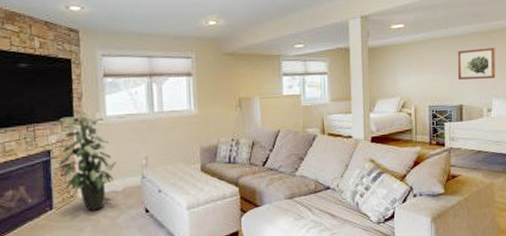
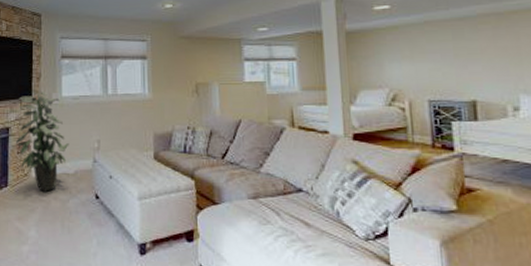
wall art: present [457,48,495,80] -> none [463,32,522,71]

